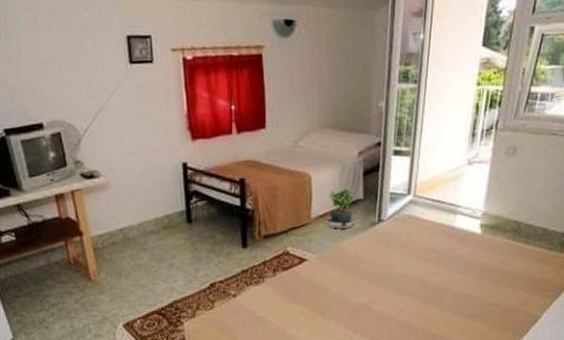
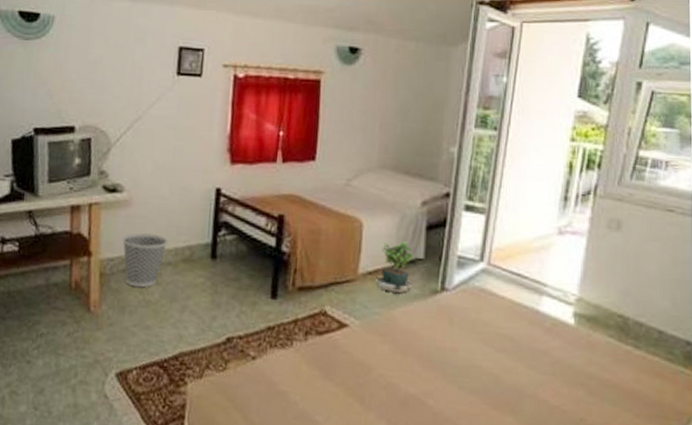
wastebasket: none [107,209,148,255] -> present [122,233,168,288]

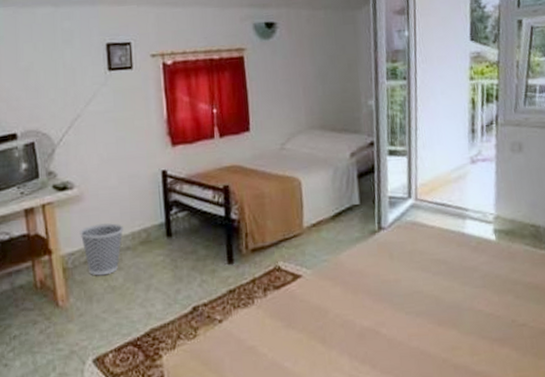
potted plant: present [376,241,414,298] -> none [320,191,353,244]

